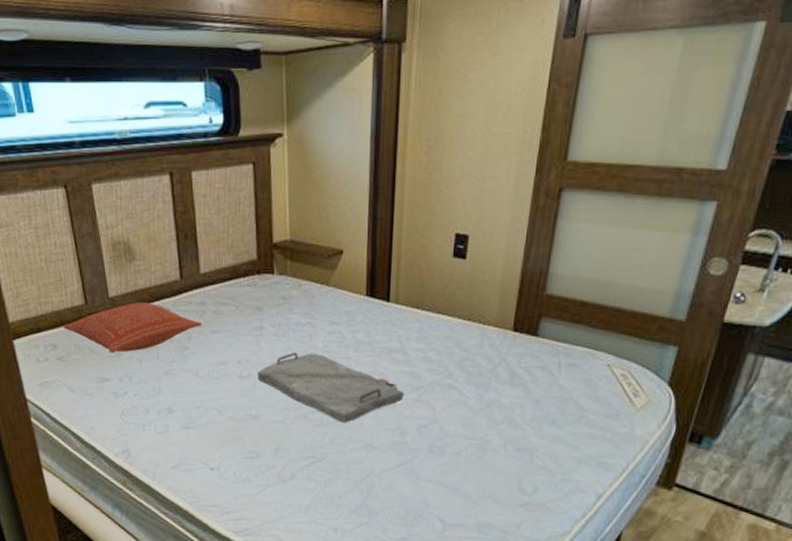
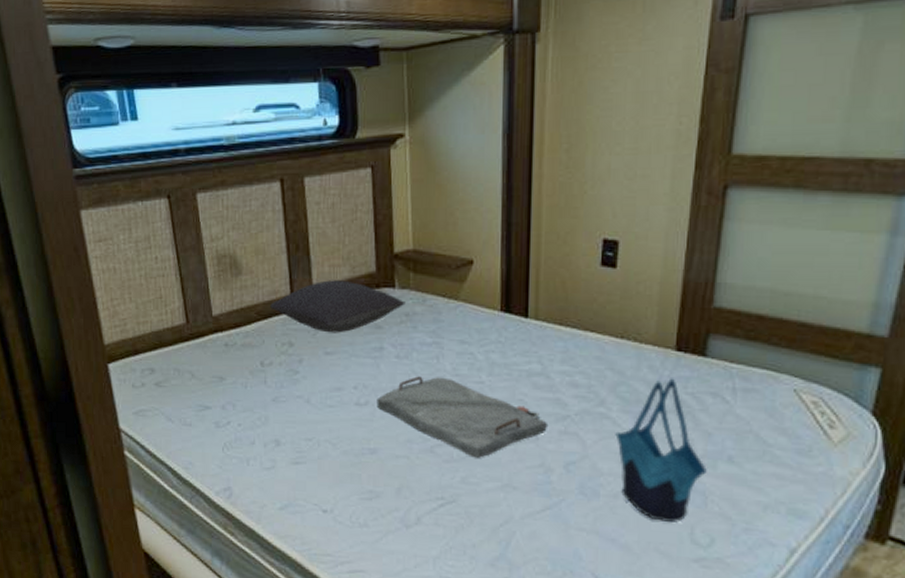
pillow: present [63,302,202,354] -> none [162,321,315,378]
pillow: none [162,266,283,314] -> present [270,280,405,333]
tote bag: none [460,354,534,475] -> present [615,378,707,523]

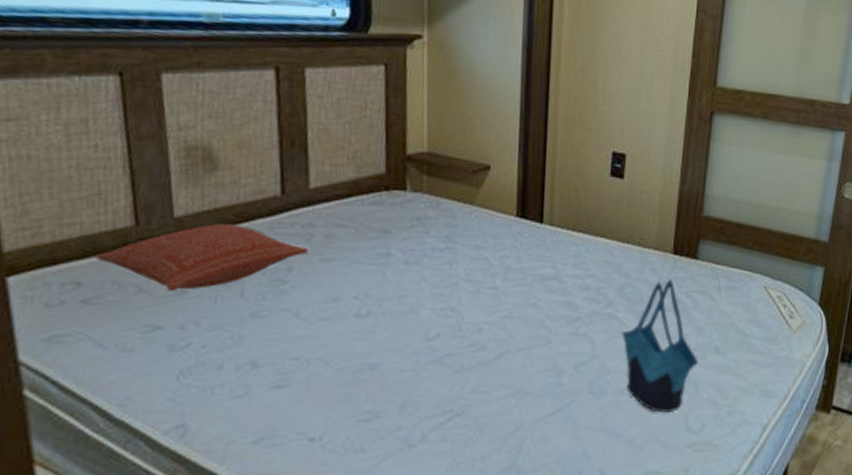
pillow: none [162,321,315,378] -> present [95,224,309,292]
pillow: present [270,280,405,333] -> none [254,180,417,238]
serving tray: present [377,376,549,458] -> none [380,283,561,366]

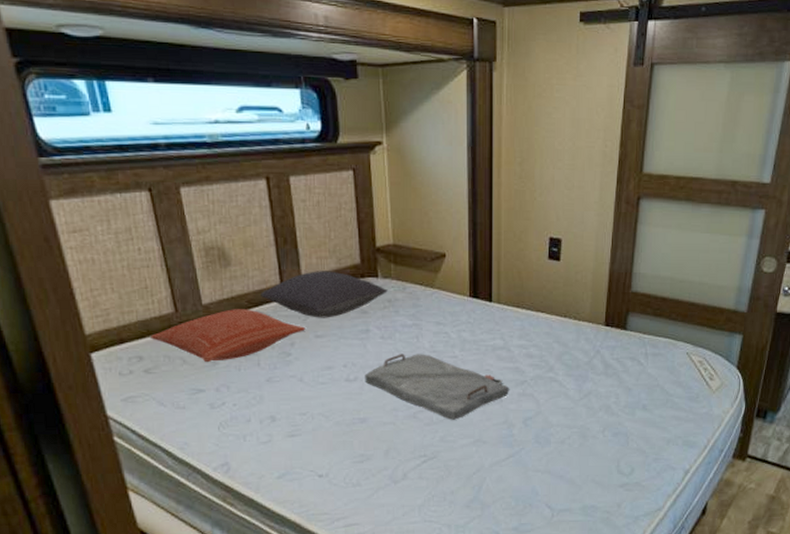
pillow: none [254,180,417,238] -> present [261,271,388,318]
serving tray: none [380,283,561,366] -> present [365,354,510,420]
tote bag: present [621,279,698,414] -> none [561,347,628,460]

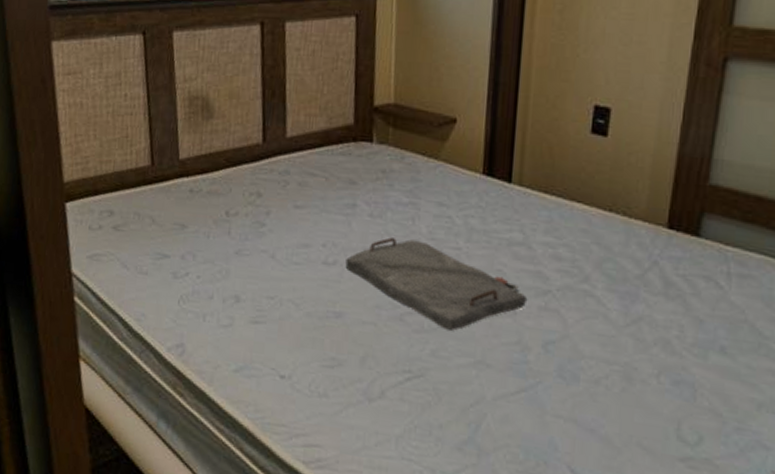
pillow: present [149,309,305,363] -> none [123,167,284,225]
pillow: present [261,271,388,318] -> none [240,129,383,187]

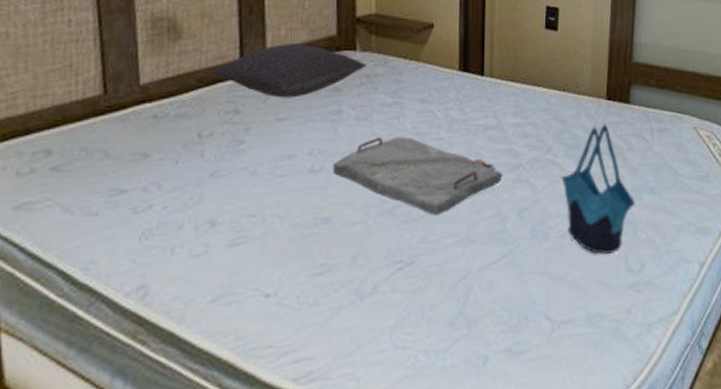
pillow: none [240,129,383,187] -> present [214,44,367,98]
tote bag: none [599,257,697,416] -> present [561,123,635,255]

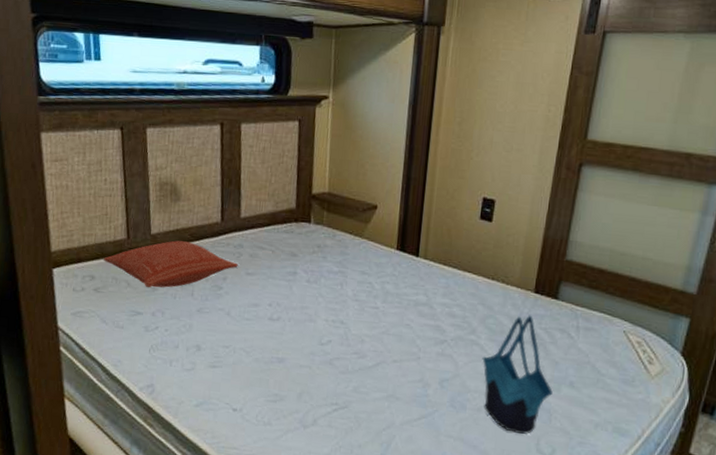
pillow: none [65,89,265,156] -> present [103,240,238,288]
pillow: present [214,44,367,98] -> none [202,211,318,258]
serving tray: present [332,136,503,215] -> none [287,299,429,372]

